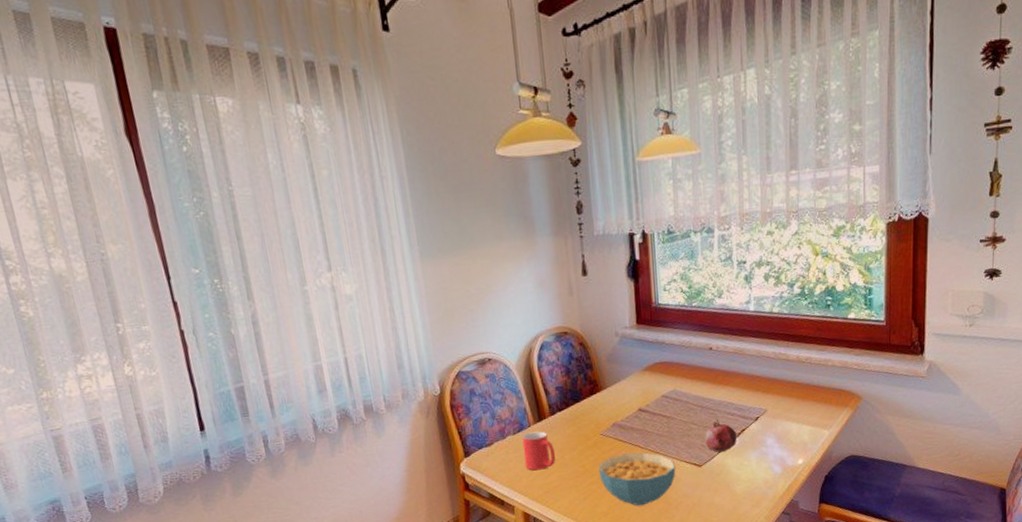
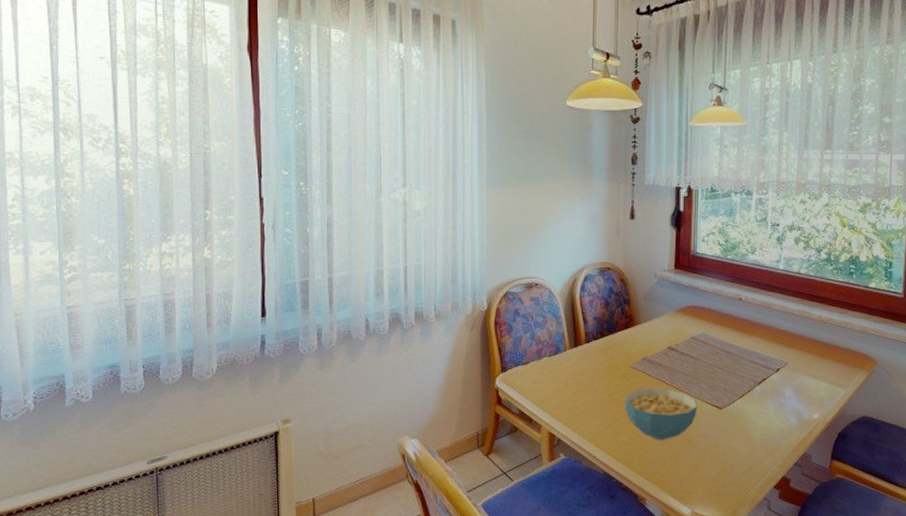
mug: present [521,431,556,471] -> none [556,356,586,393]
fruit: present [705,419,737,452] -> none [728,366,758,397]

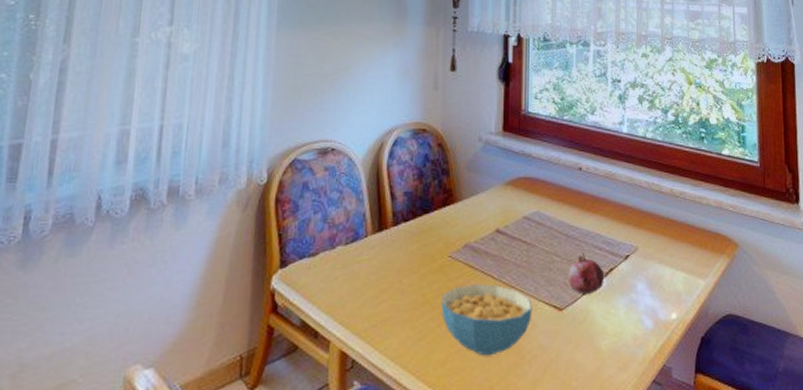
fruit: none [728,366,758,397] -> present [568,252,605,294]

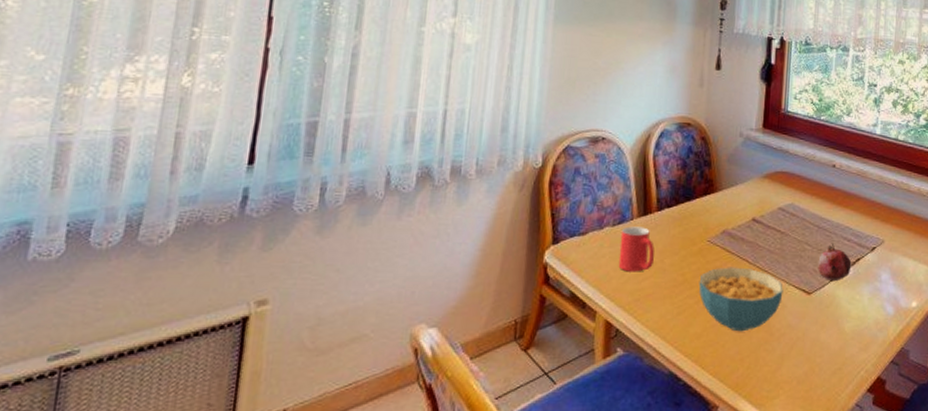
mug: none [352,244,392,295] -> present [618,226,655,272]

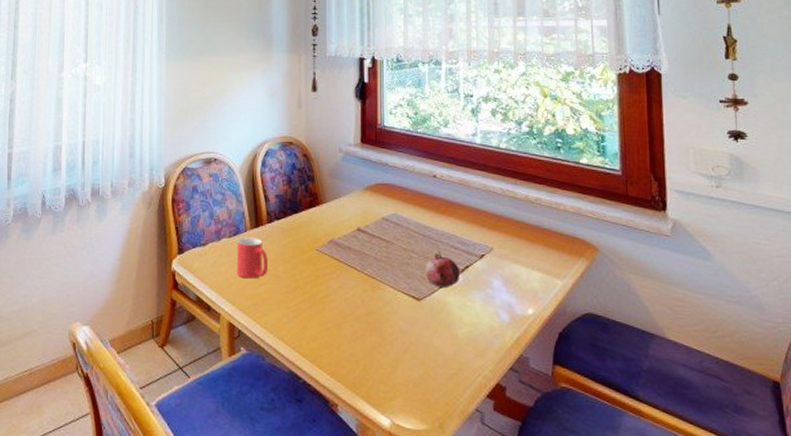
cereal bowl: present [698,267,783,332] -> none [311,274,393,335]

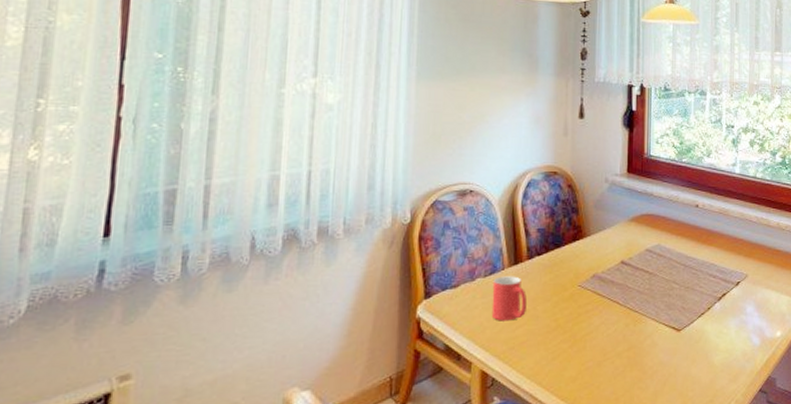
fruit: present [426,251,460,287] -> none [686,280,718,316]

